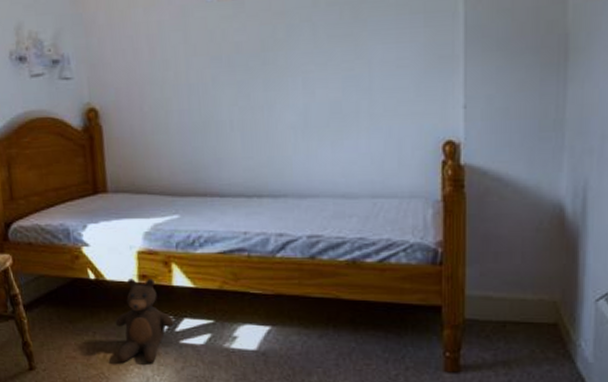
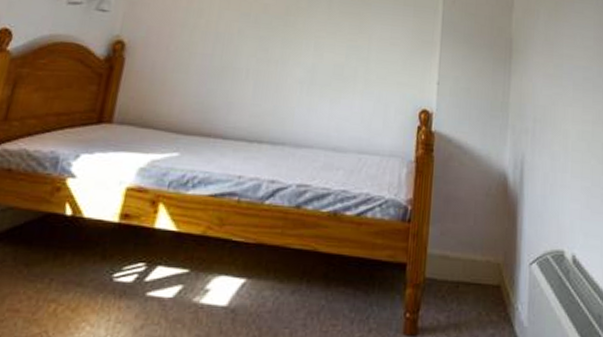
teddy bear: present [115,279,175,363] -> none [69,217,147,320]

